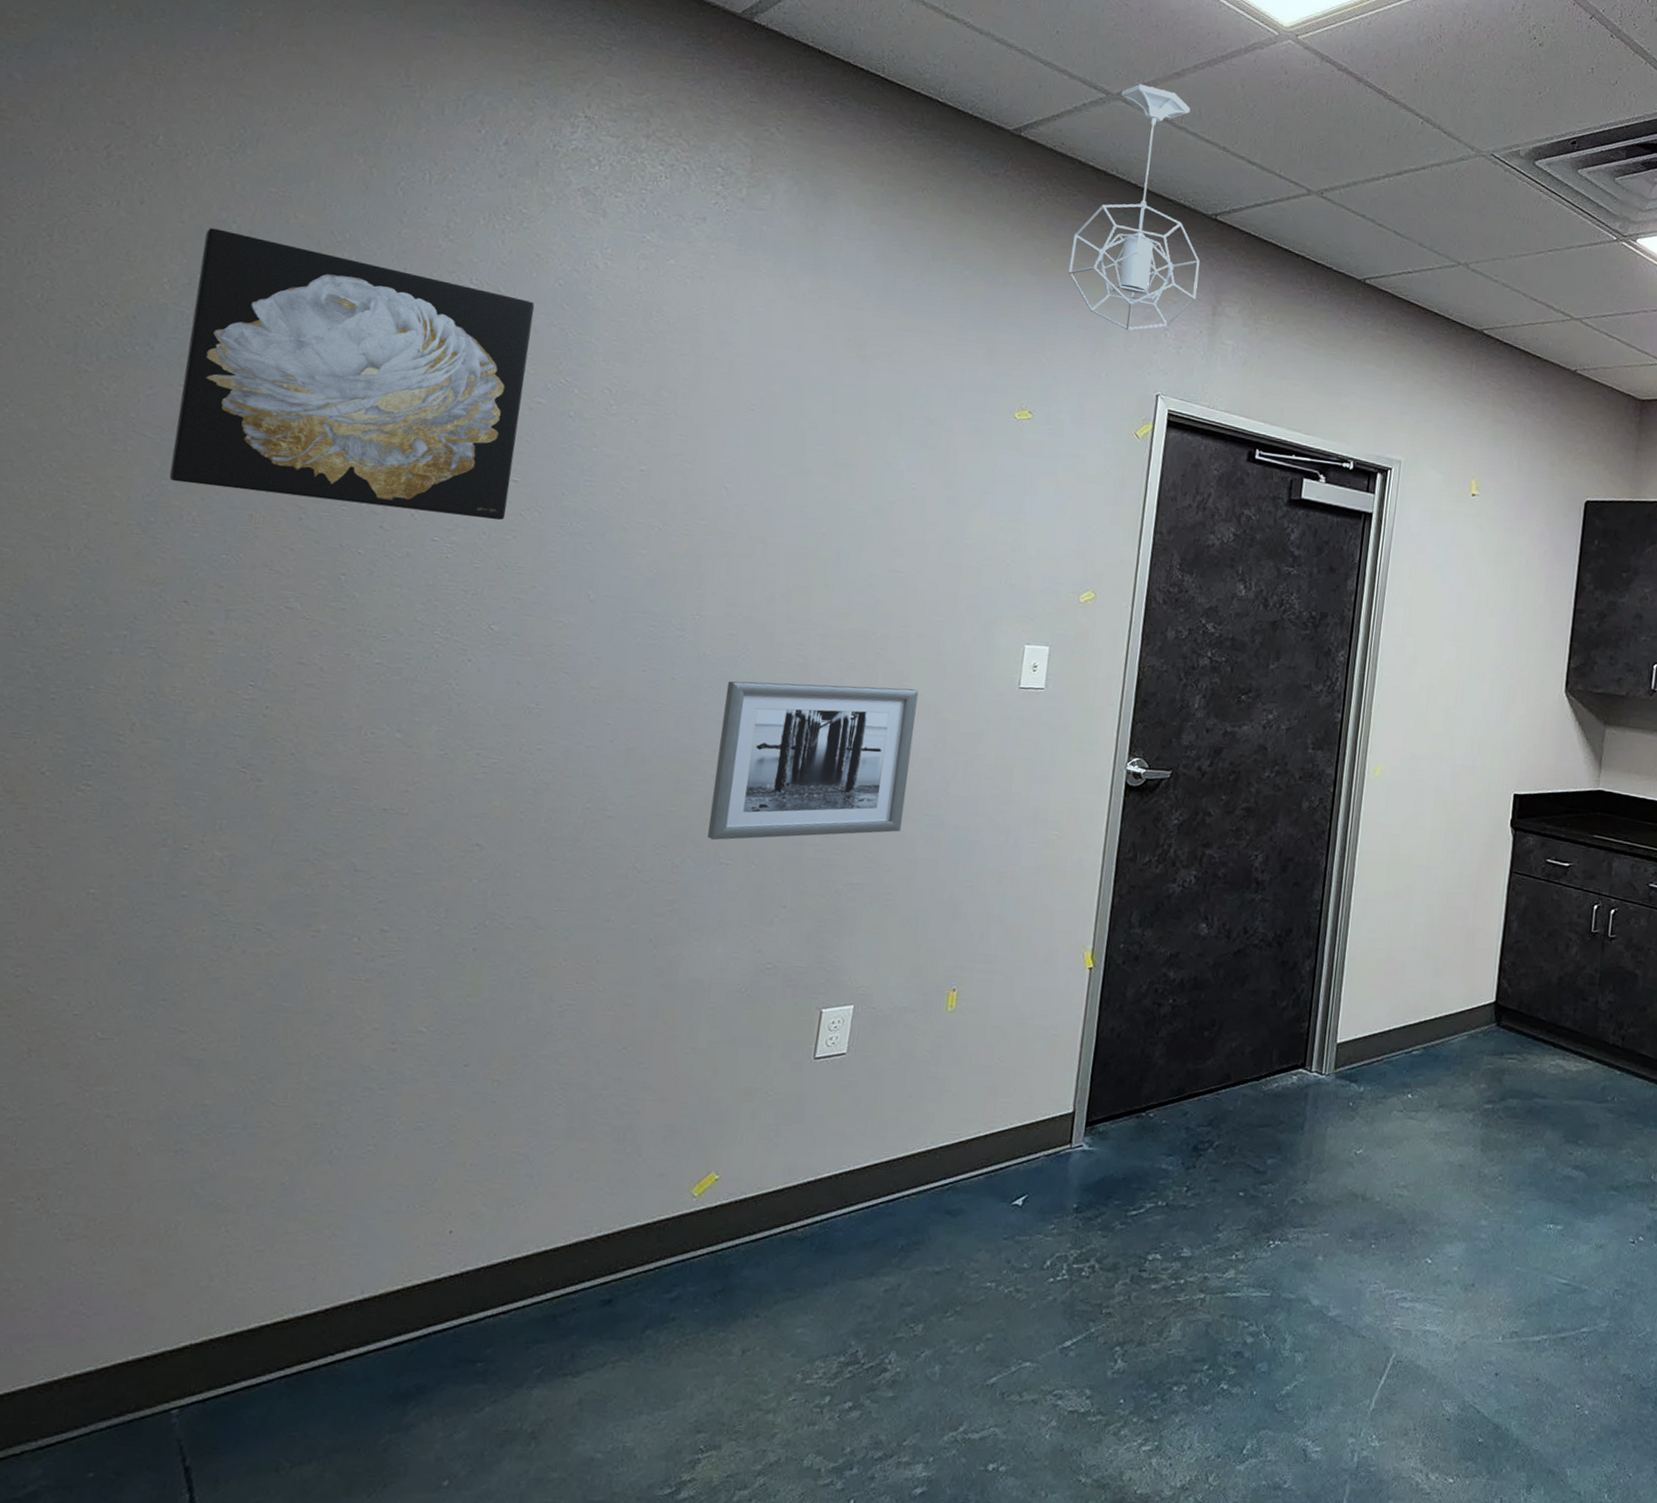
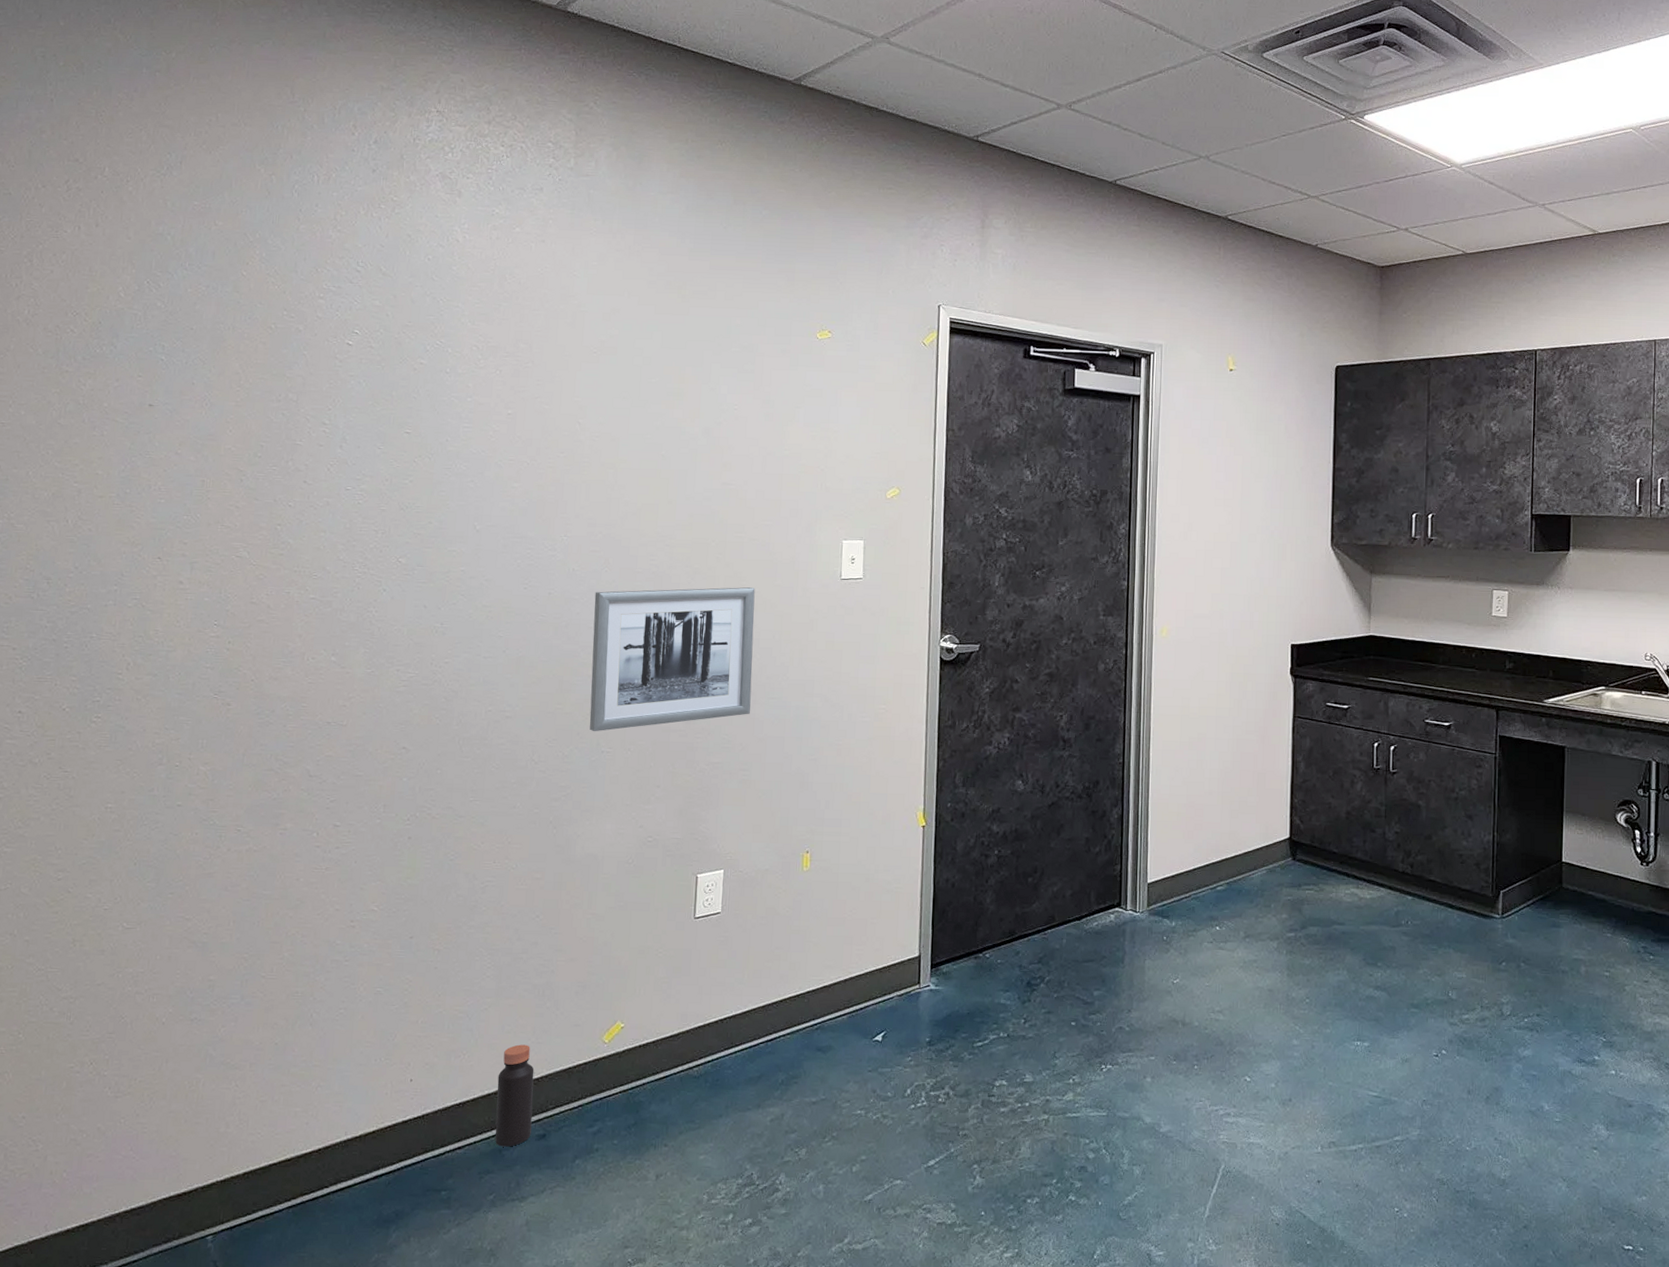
wall art: present [169,228,535,520] -> none [137,241,411,468]
bottle: none [549,1194,605,1313] -> present [495,1044,534,1147]
pendant light: present [1068,84,1200,331] -> none [852,25,967,250]

